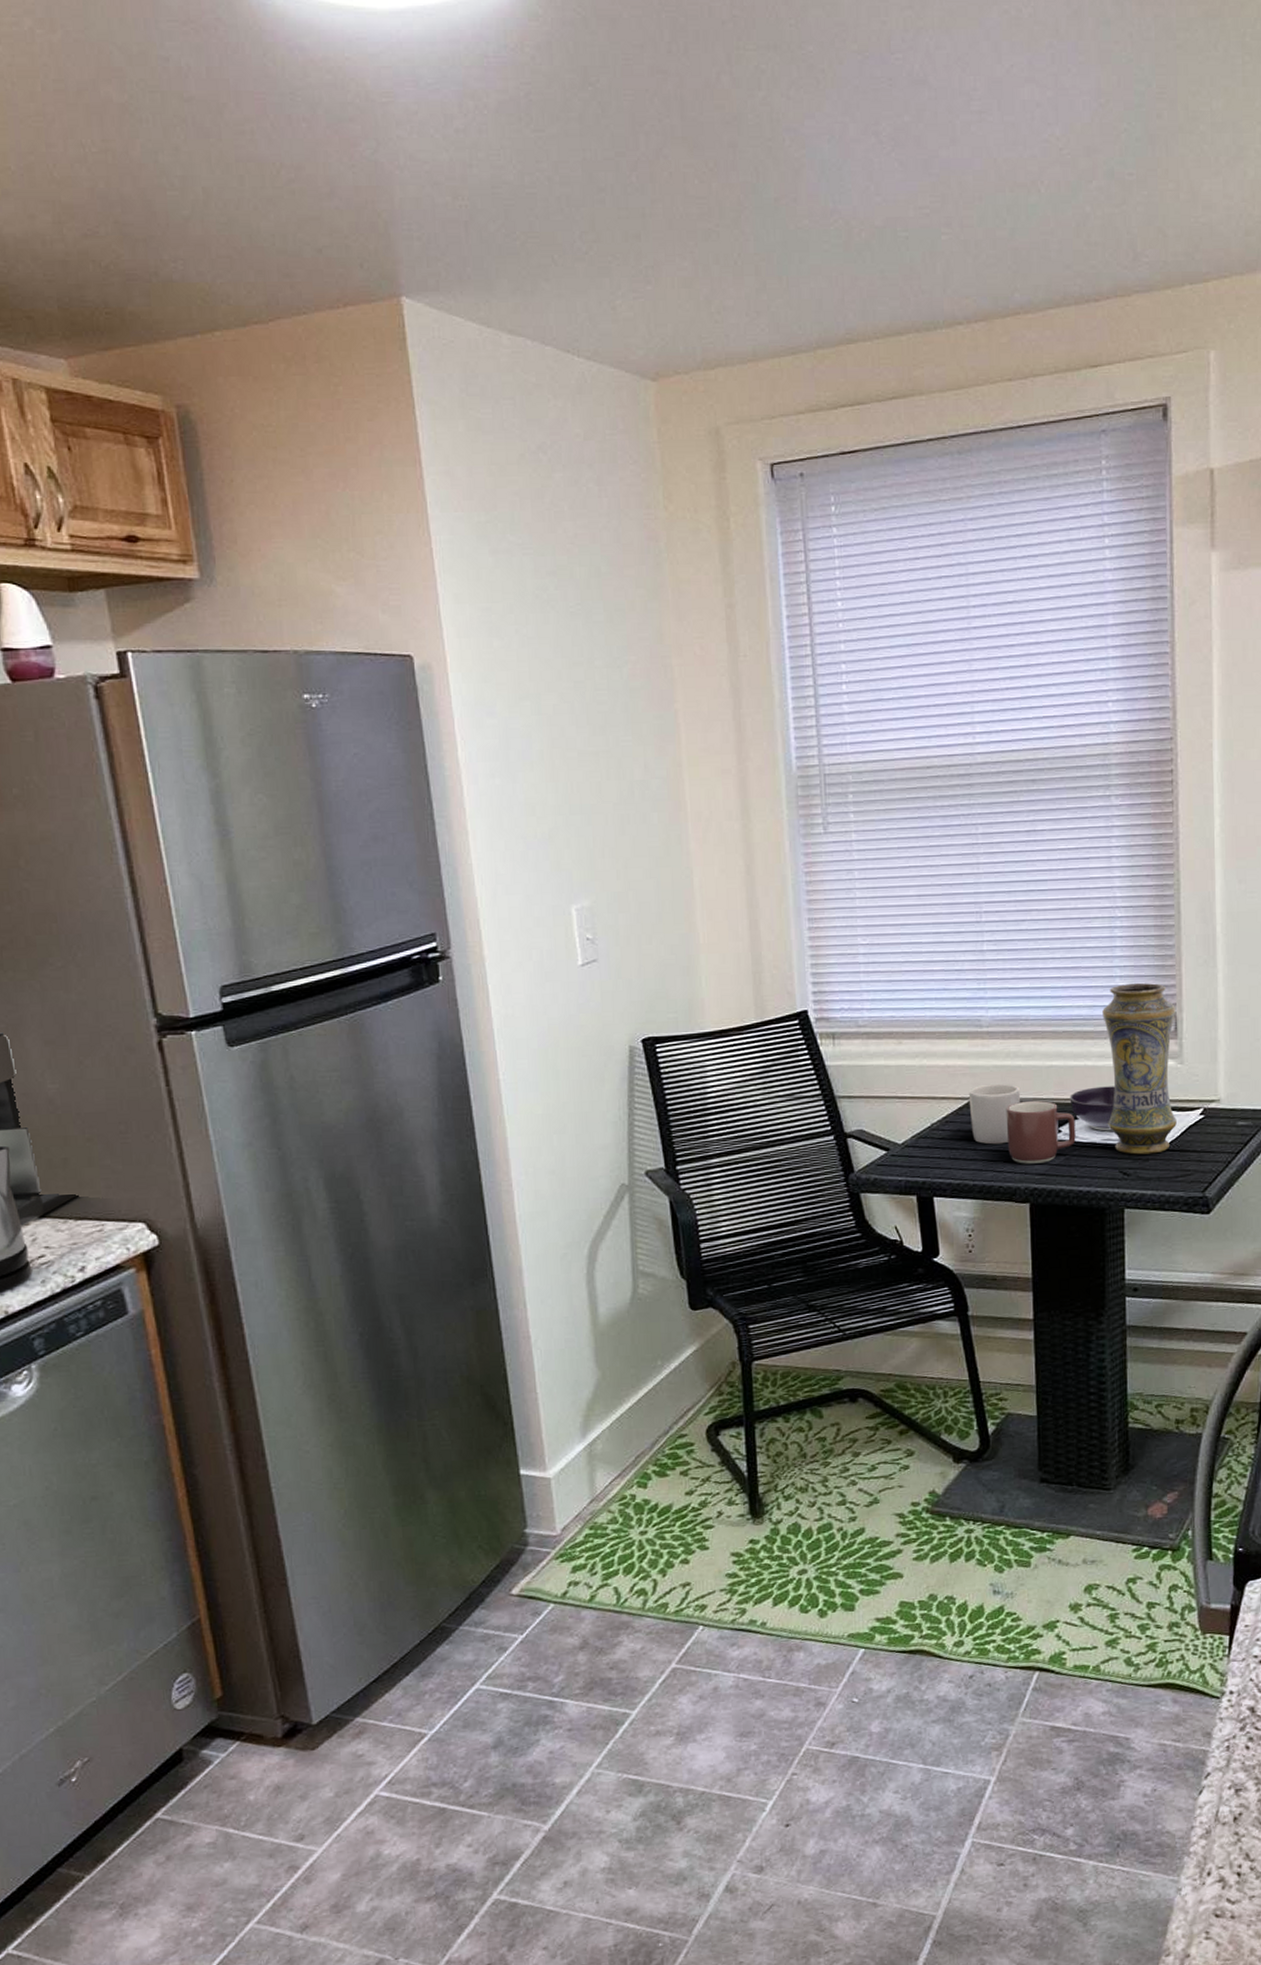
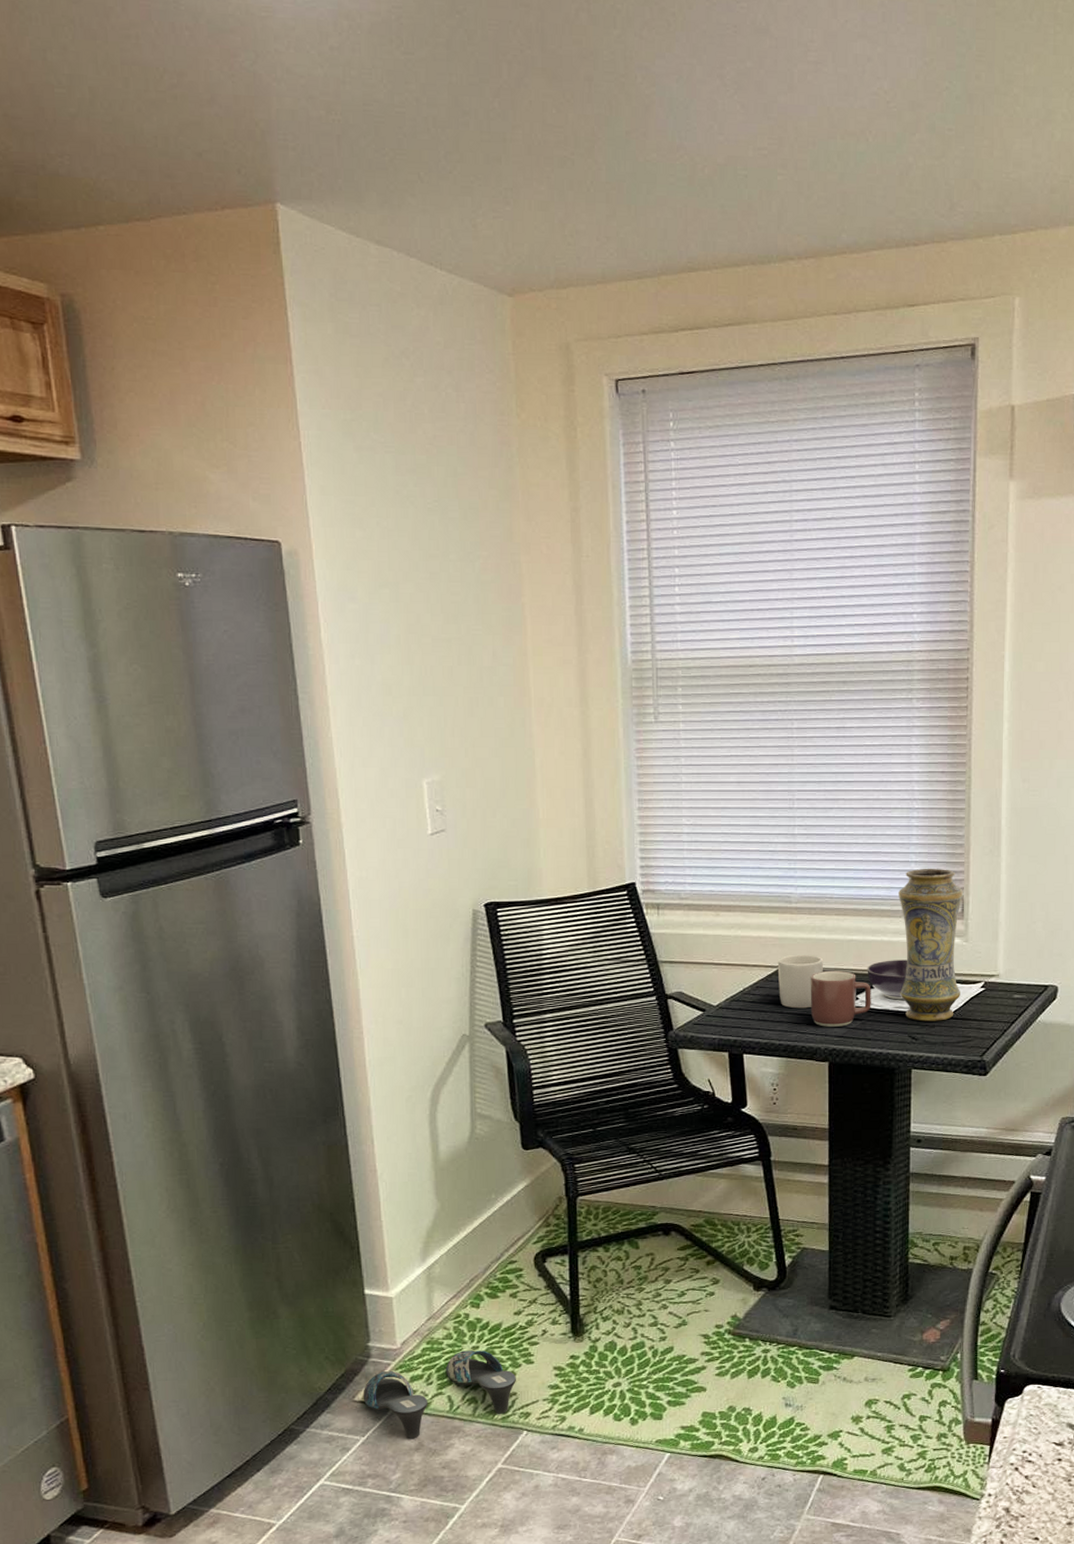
slippers: none [520,1535,691,1636] -> present [363,1350,517,1438]

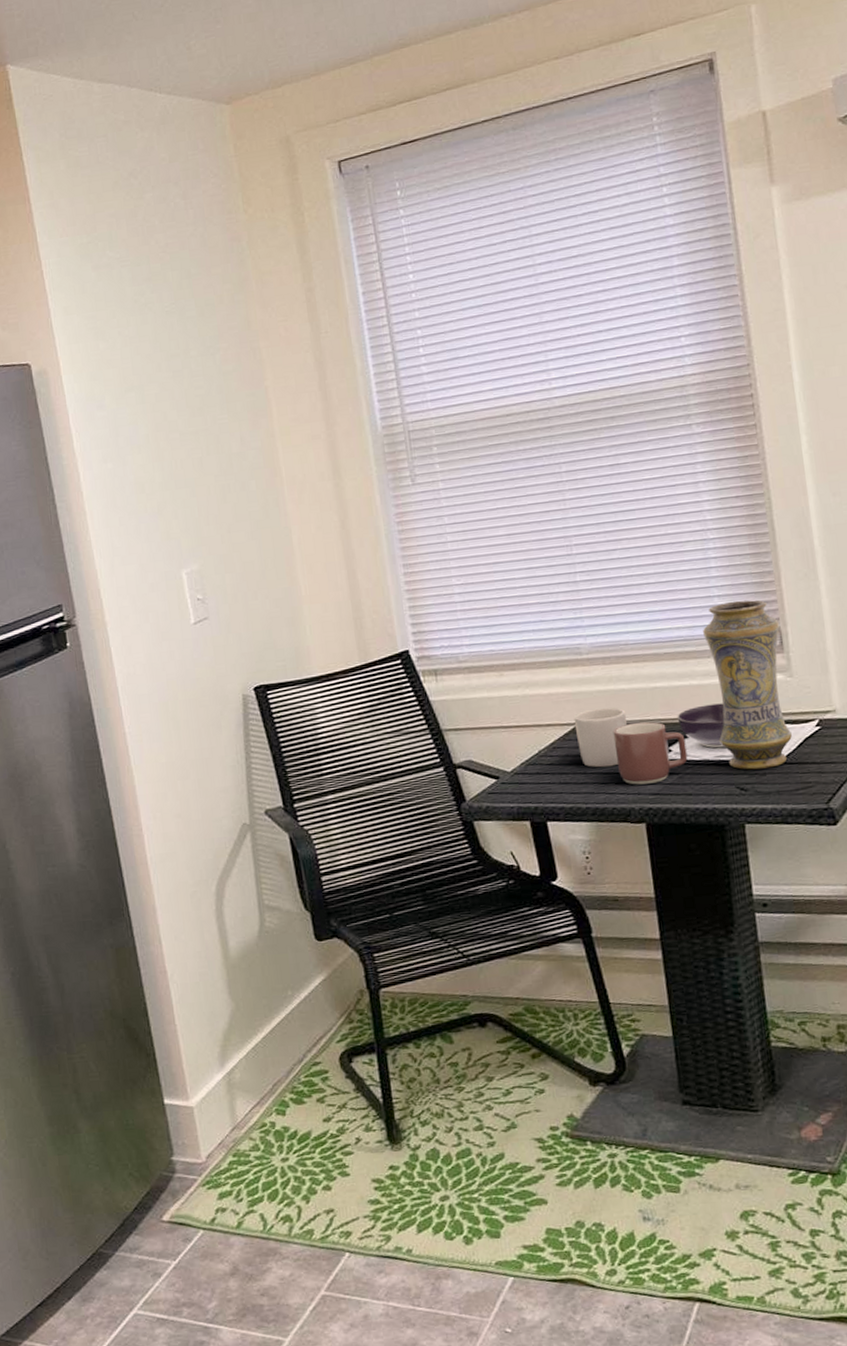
slippers: present [363,1350,517,1438] -> none [170,1162,333,1262]

